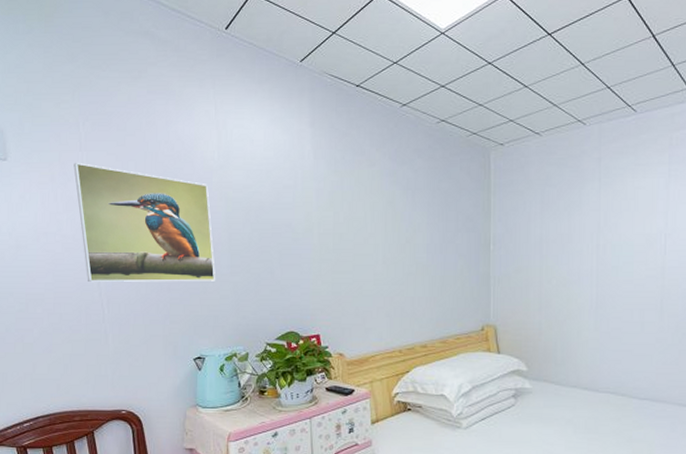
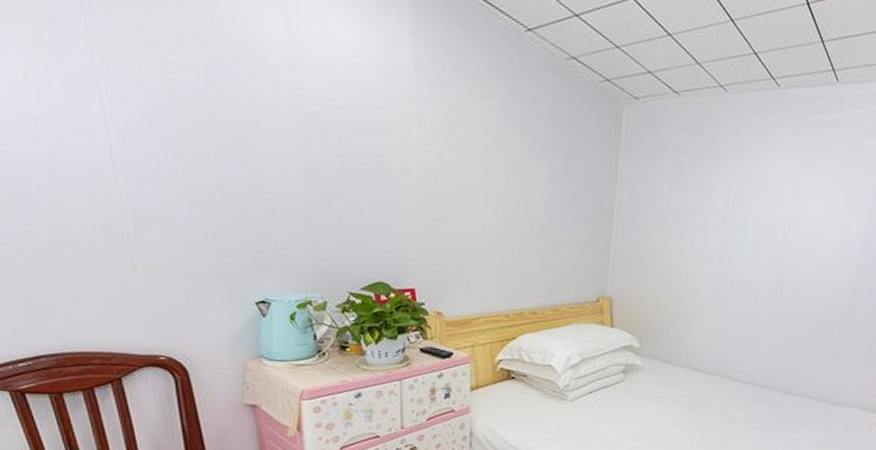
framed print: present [74,162,215,282] -> none [72,24,284,212]

